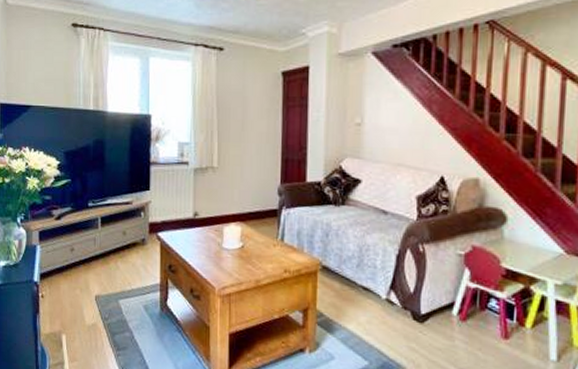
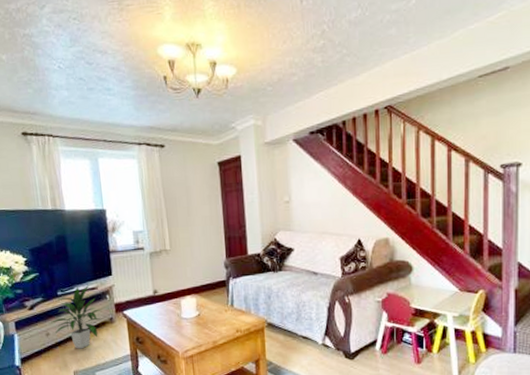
indoor plant: none [75,199,134,271] -> present [49,285,101,349]

